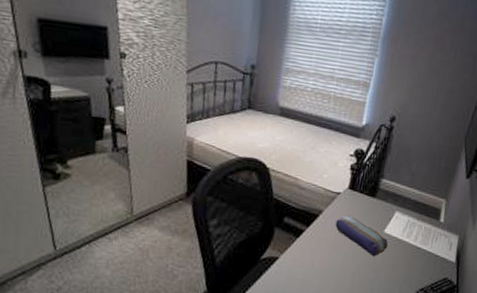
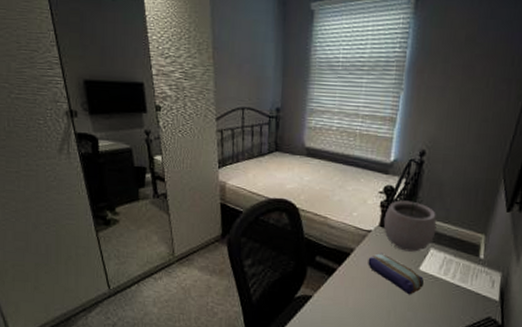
plant pot: none [352,158,403,215] -> present [383,194,437,252]

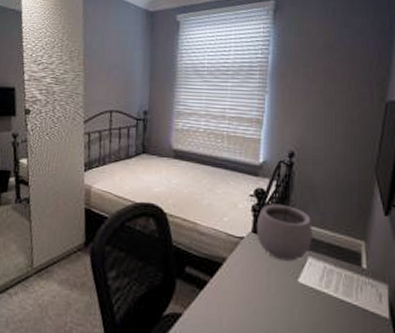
pencil case: present [368,252,425,295] -> none [242,262,305,312]

